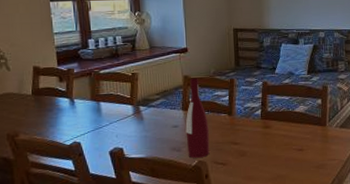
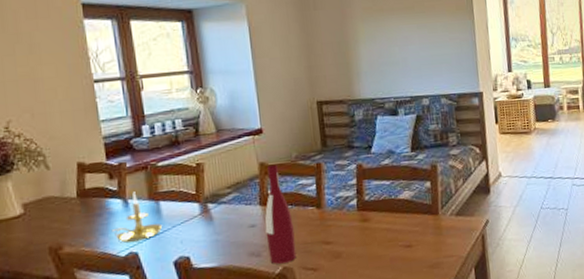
candle holder: none [59,93,102,134] -> present [111,192,163,243]

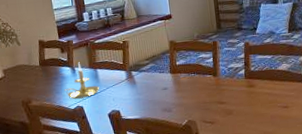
wine bottle: present [265,164,297,264] -> none [174,42,198,118]

